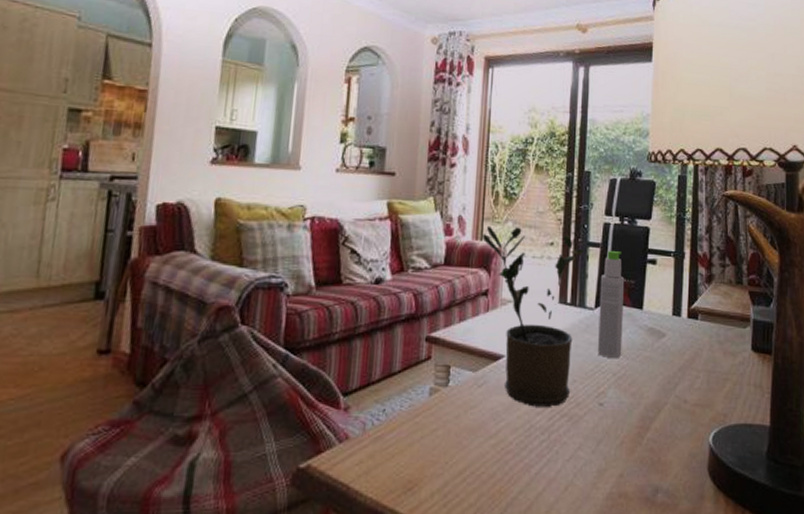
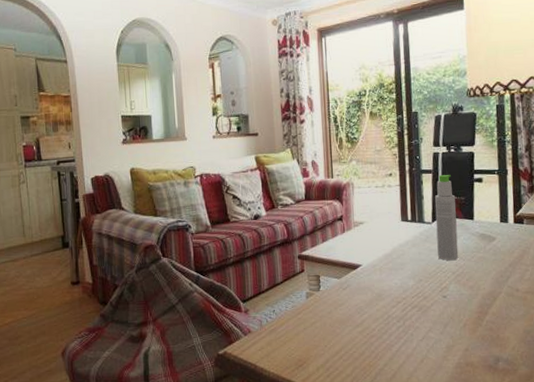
potted plant: present [483,225,585,407] -> none [333,164,419,302]

